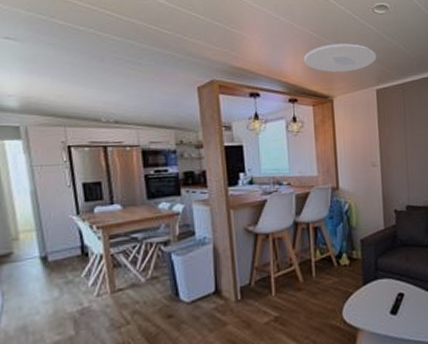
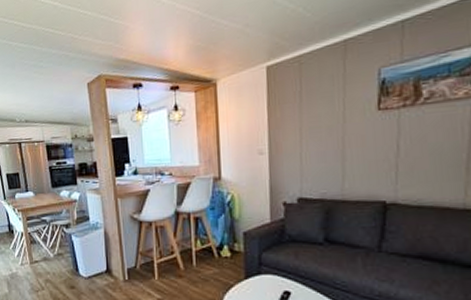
ceiling light: present [304,43,377,72] -> none [186,15,268,53]

